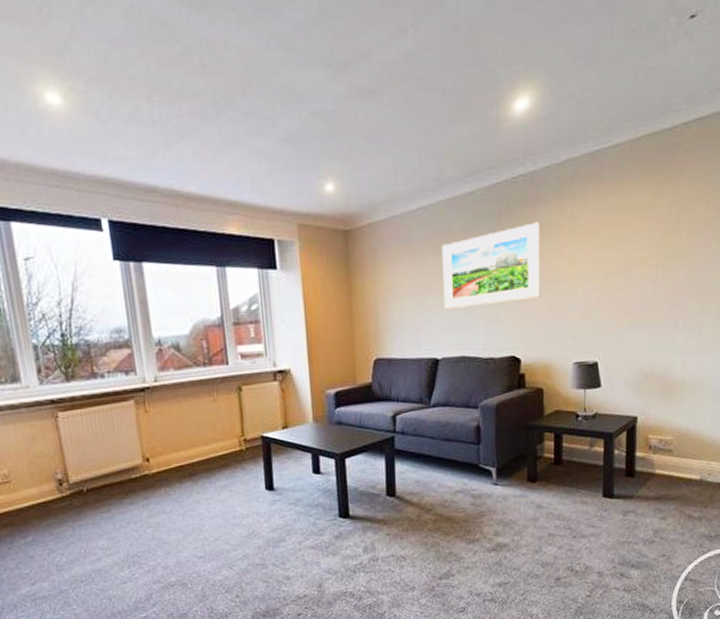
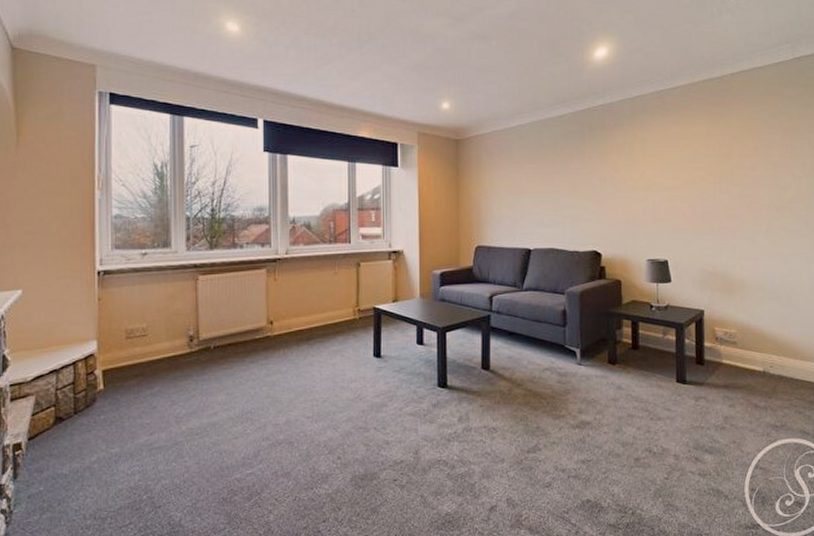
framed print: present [442,222,541,309] -> none [536,142,618,207]

